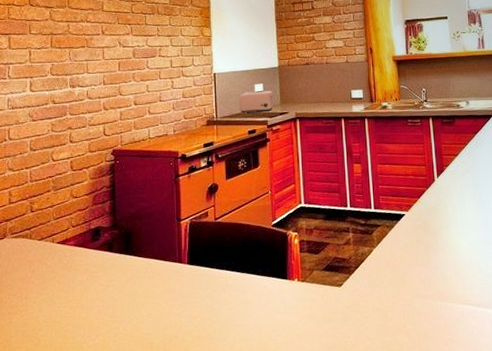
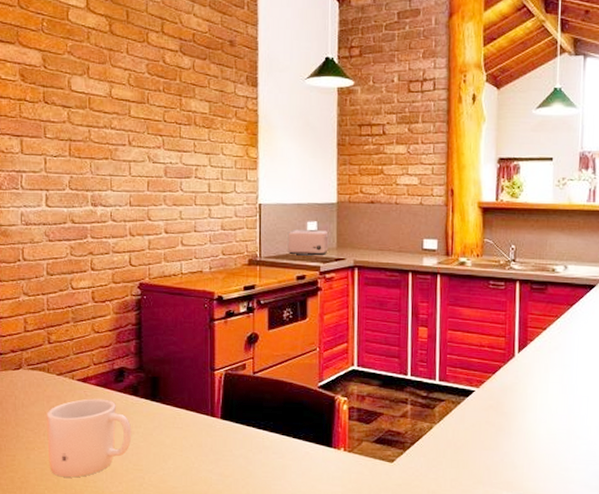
mug: none [29,257,108,337] -> present [47,398,132,478]

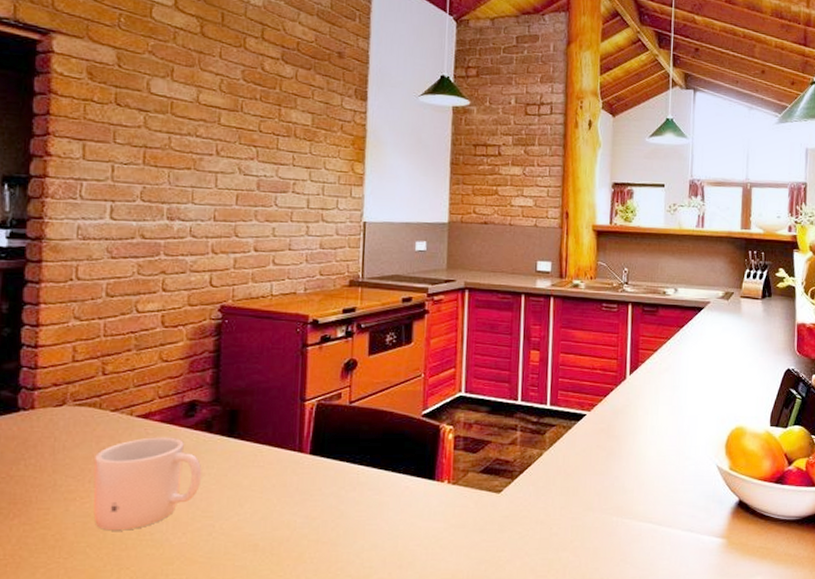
toaster: present [288,229,329,256] -> none [394,249,439,277]

